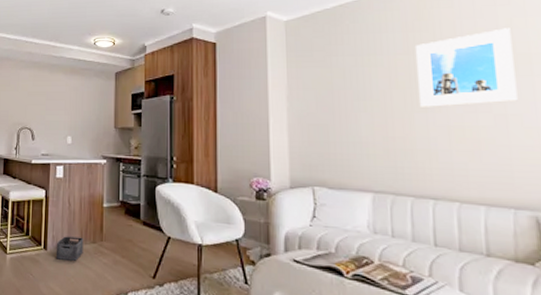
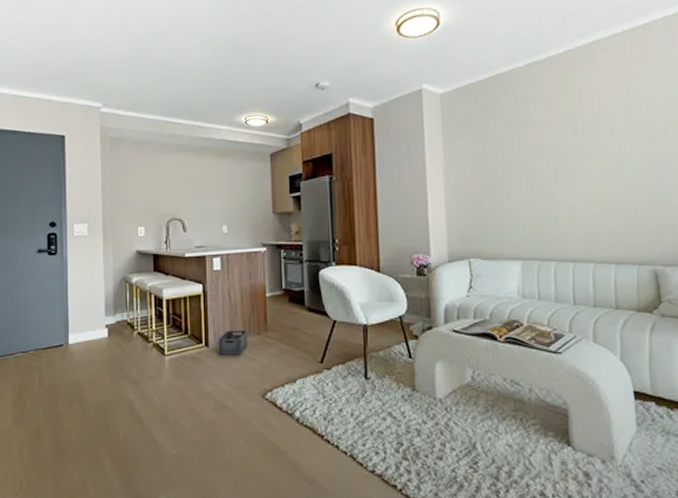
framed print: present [414,28,518,107] -> none [558,97,643,176]

